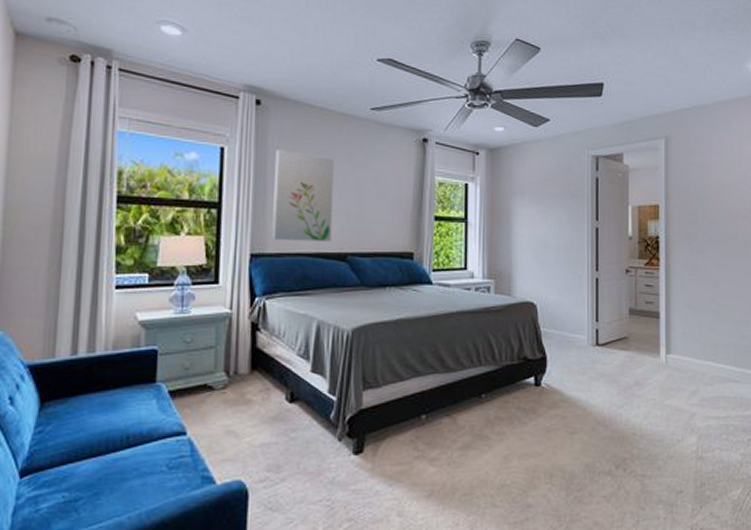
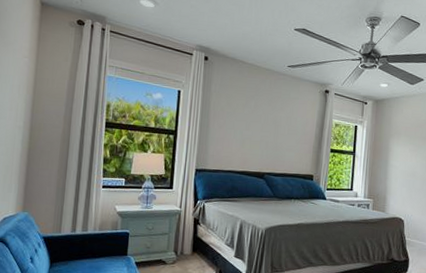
wall art: present [272,150,334,242] -> none [211,94,259,164]

